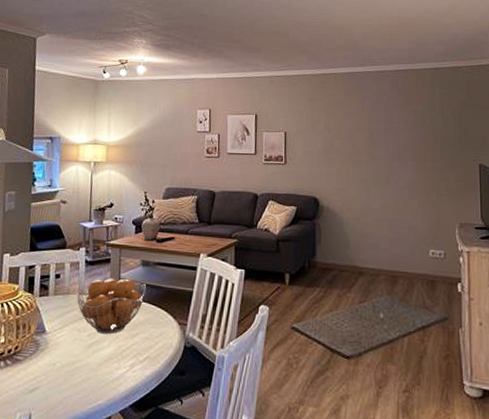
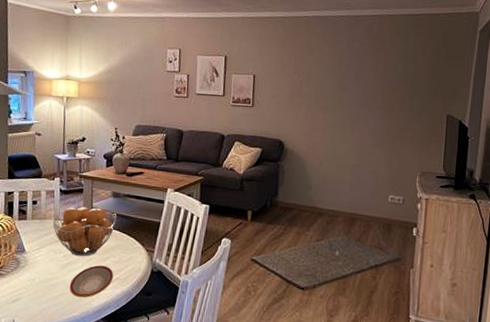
plate: none [94,343,143,383] -> present [69,265,114,298]

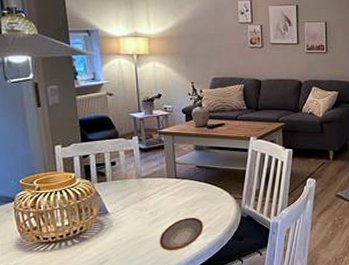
fruit basket: present [52,206,117,257] -> none [134,162,202,212]

